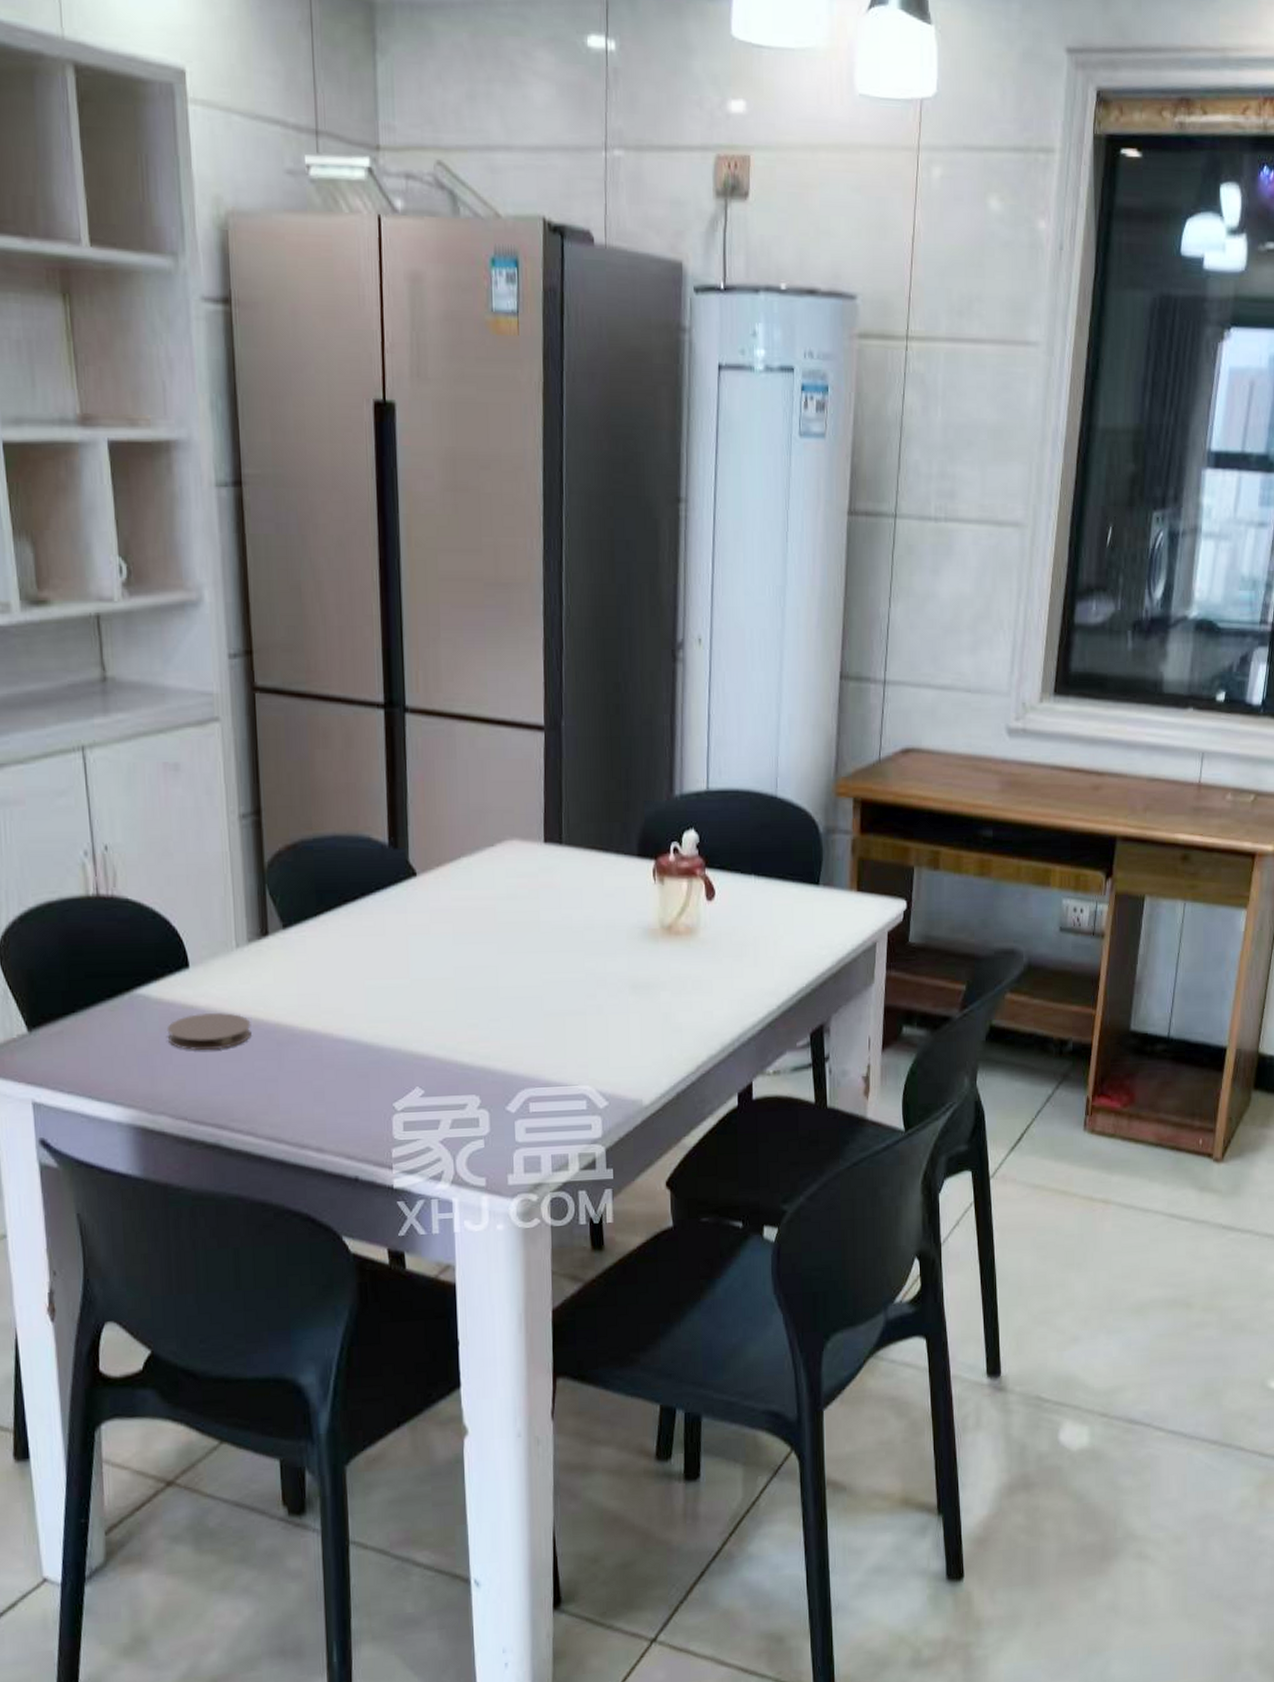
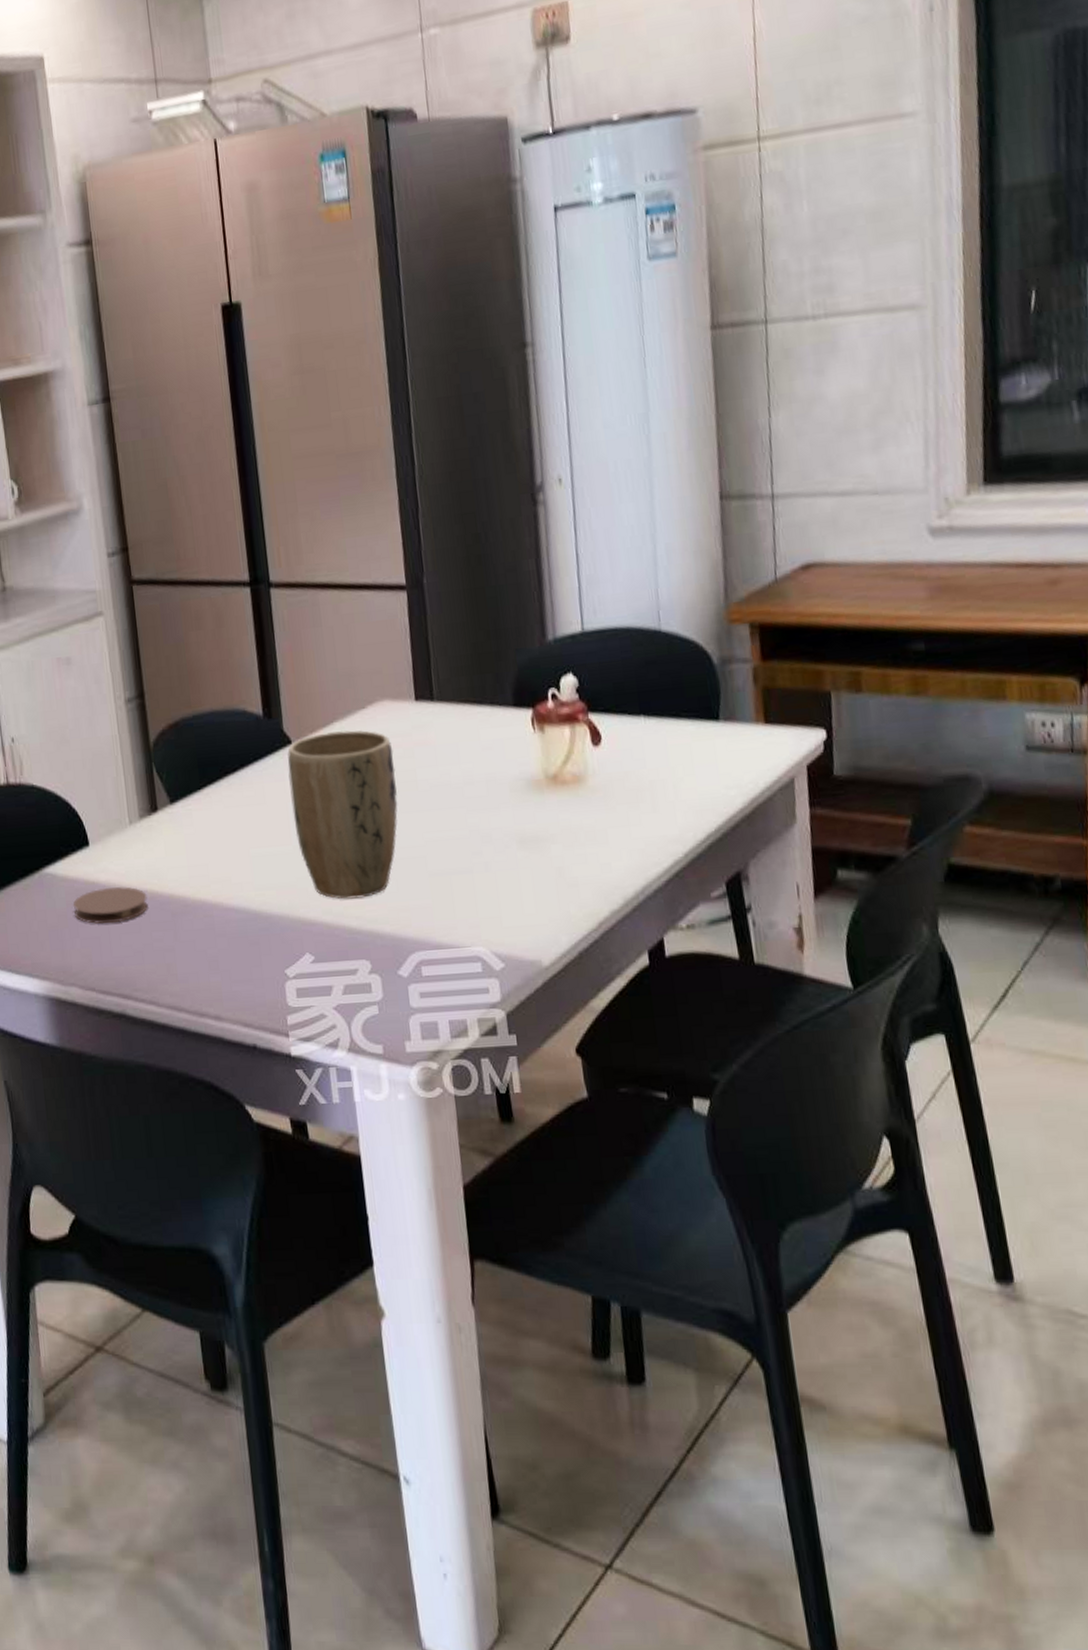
plant pot: none [411,866,519,1035] -> present [287,729,398,899]

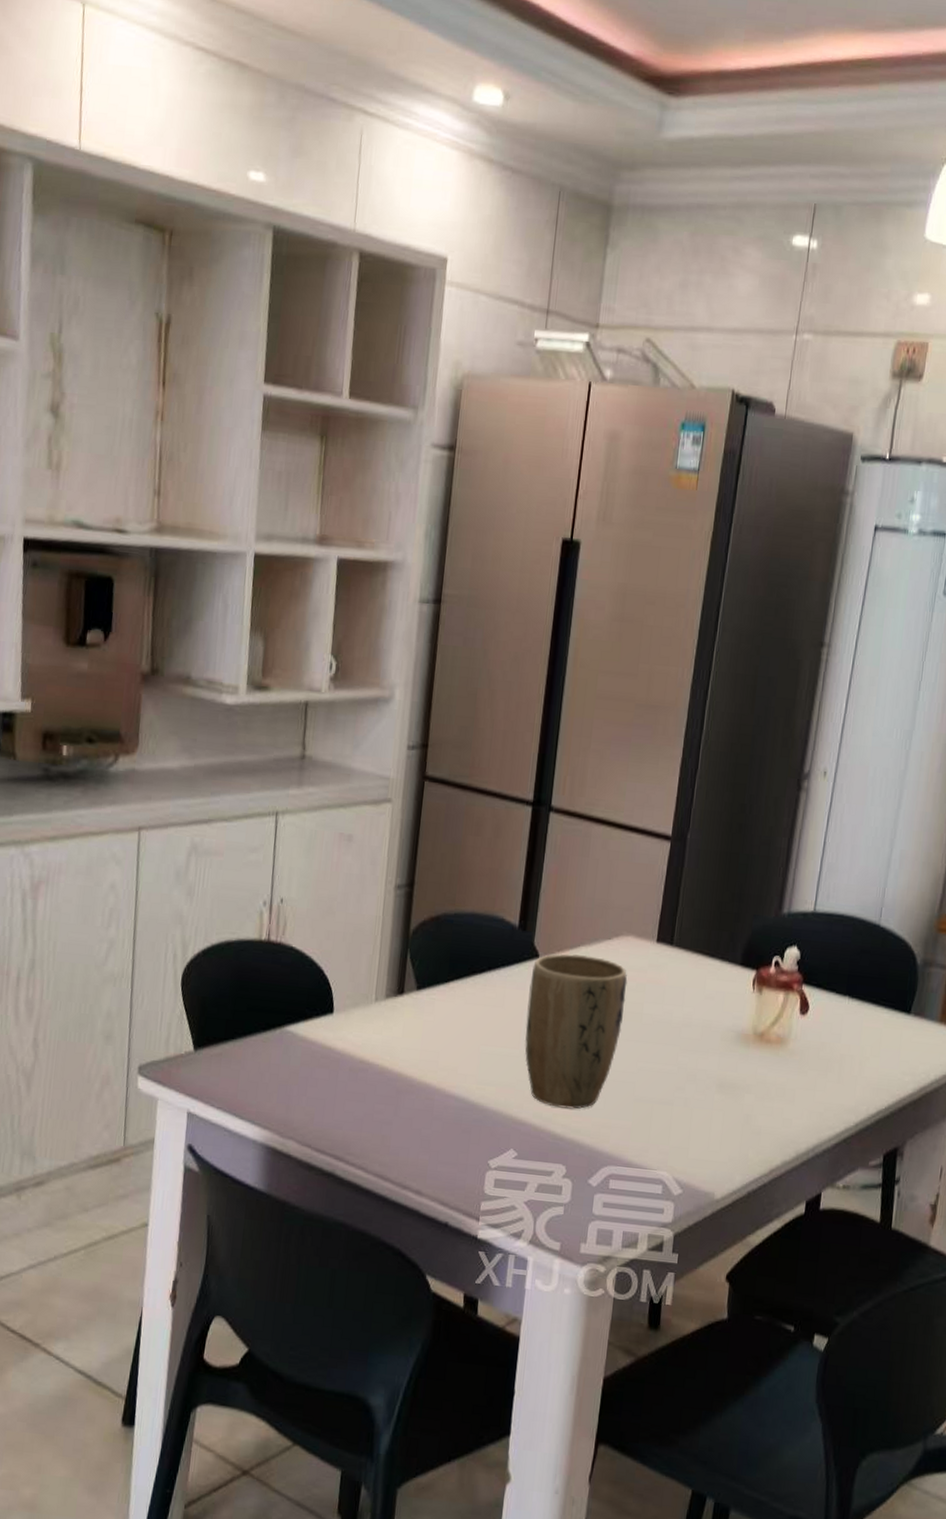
coaster: present [73,887,148,924] -> none [306,1054,377,1090]

